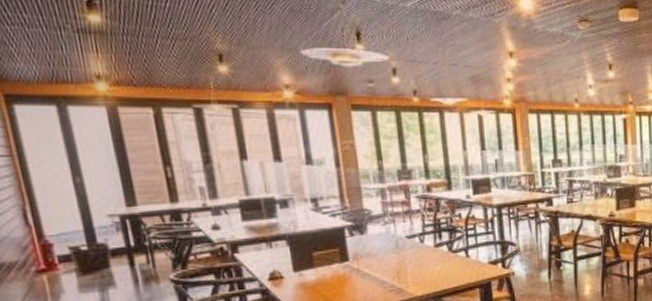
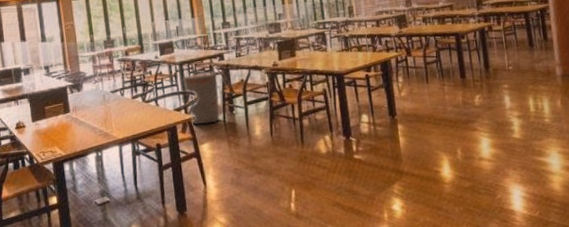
trash can: none [501,217,545,282] -> present [183,70,220,125]

